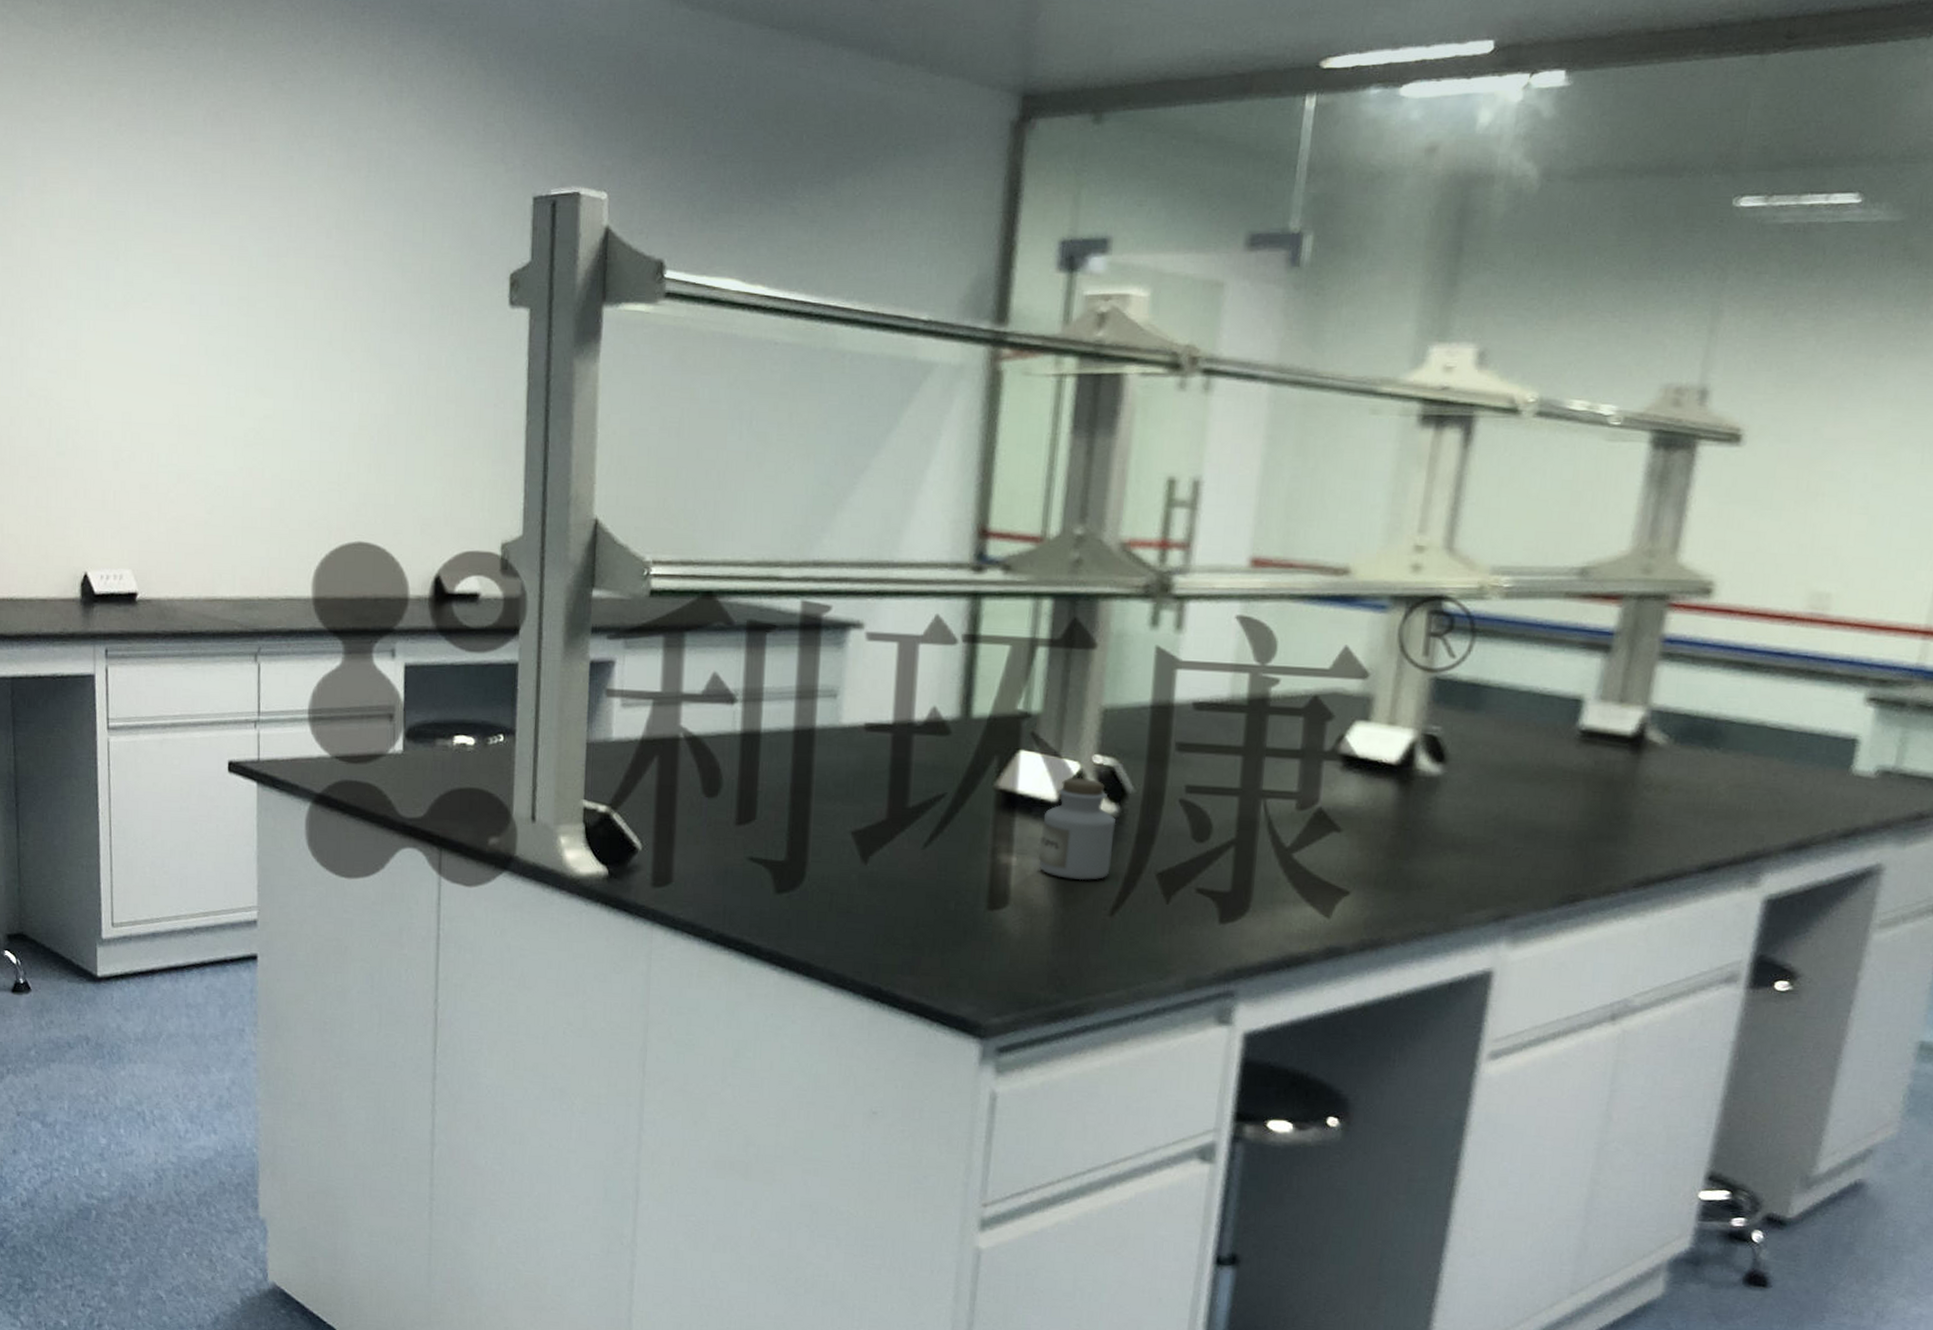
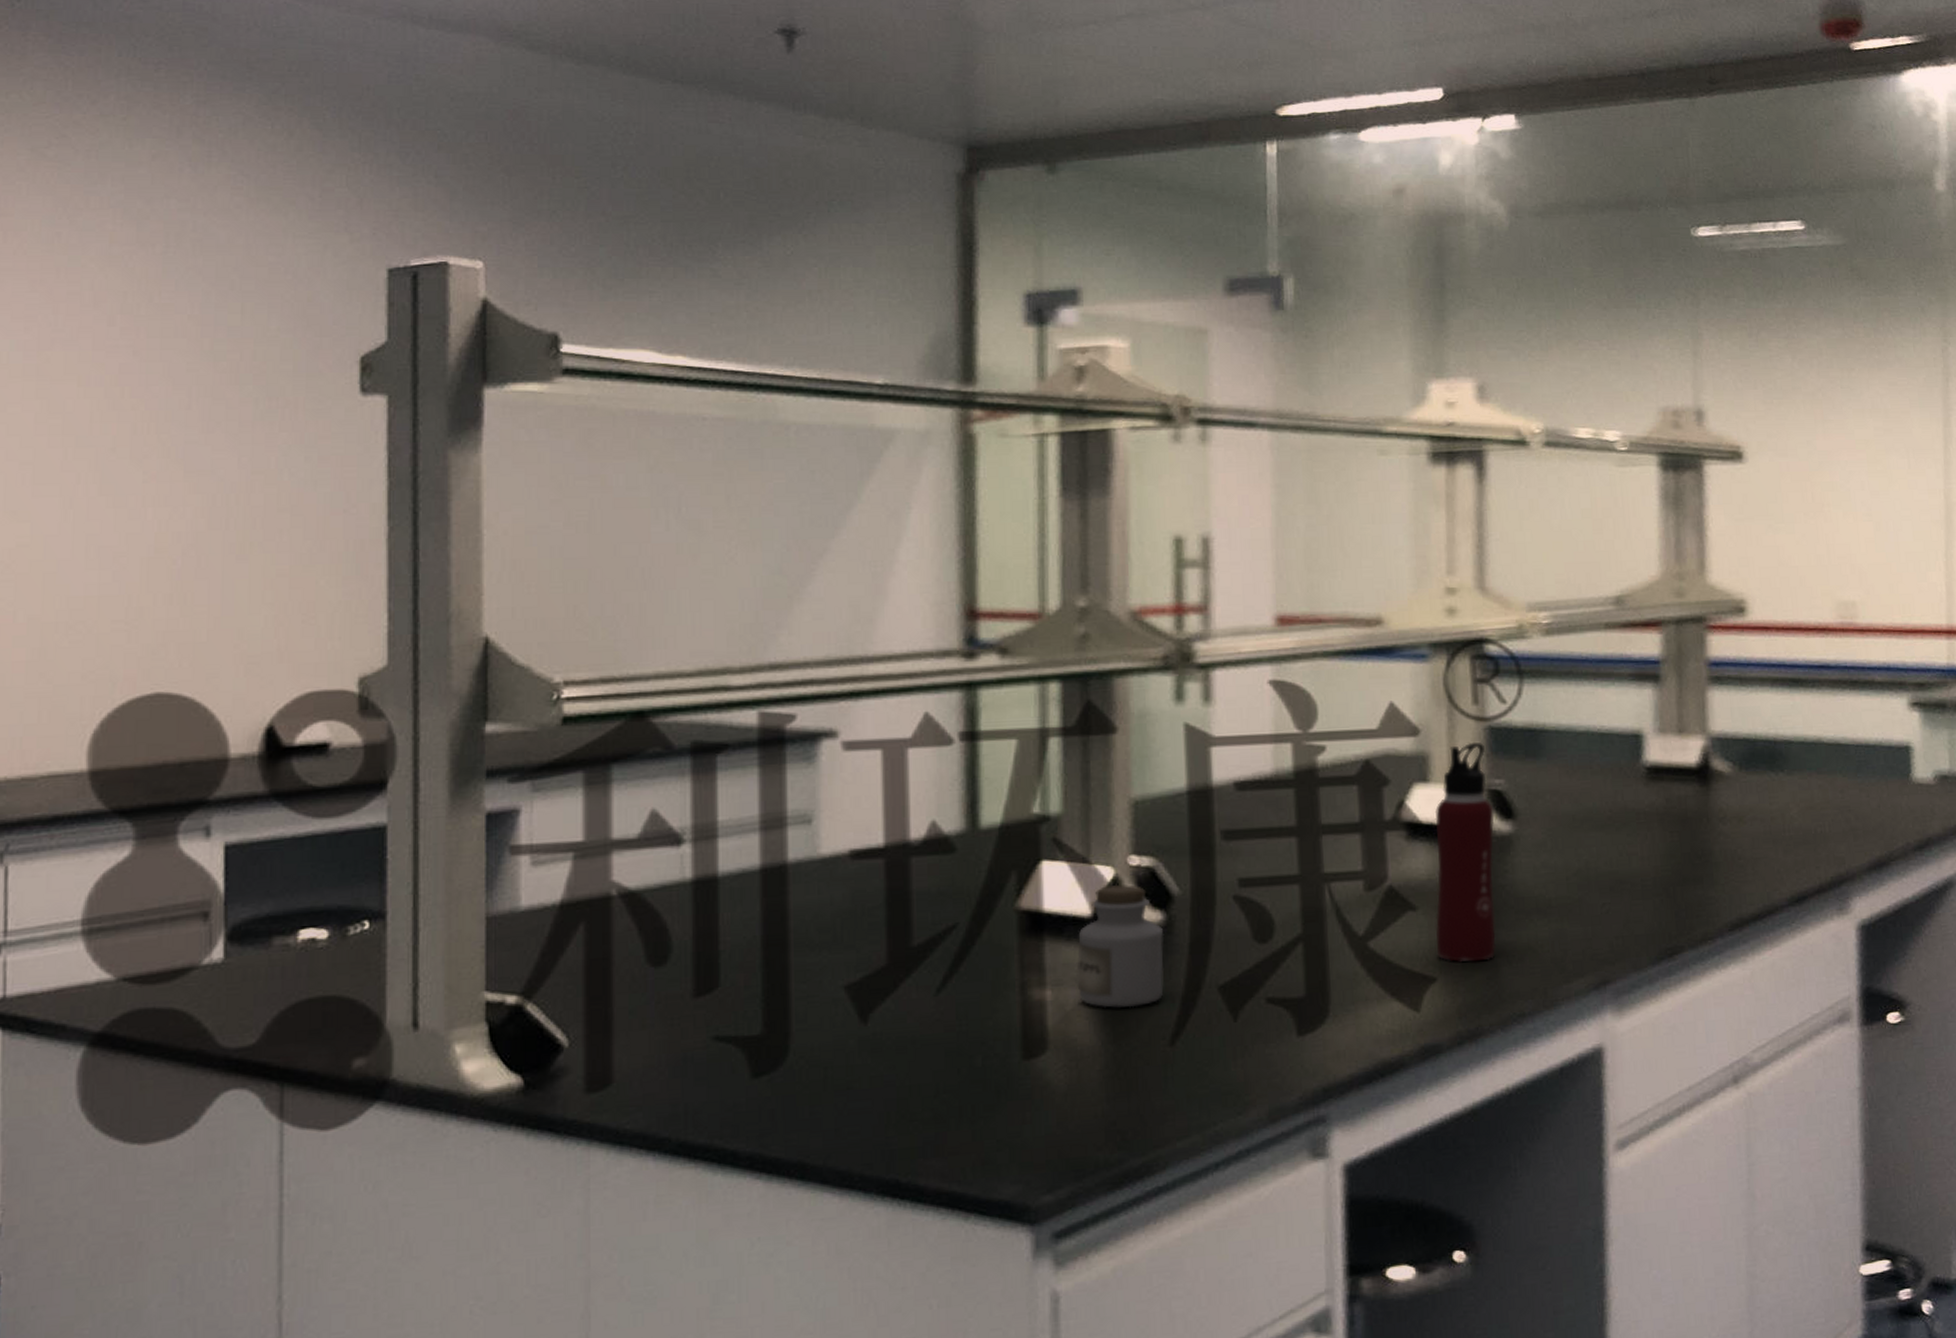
water bottle: none [1354,690,1428,883] -> present [1435,743,1496,962]

